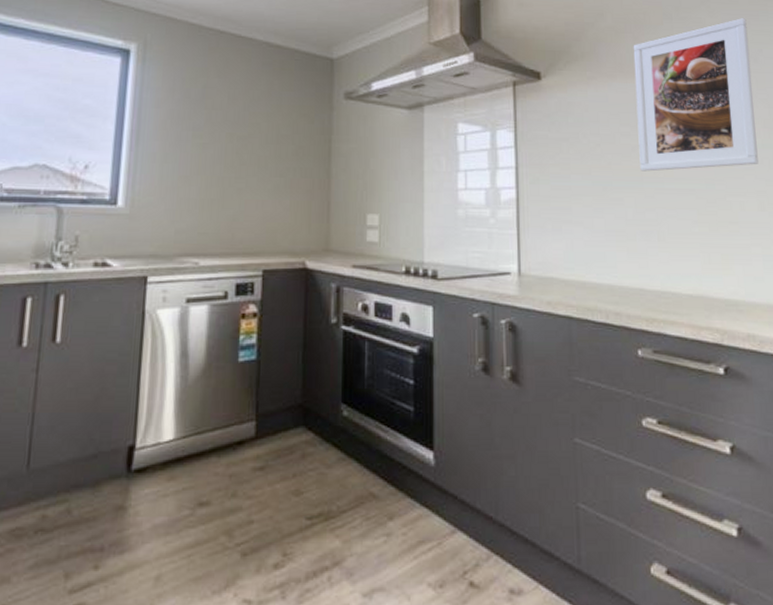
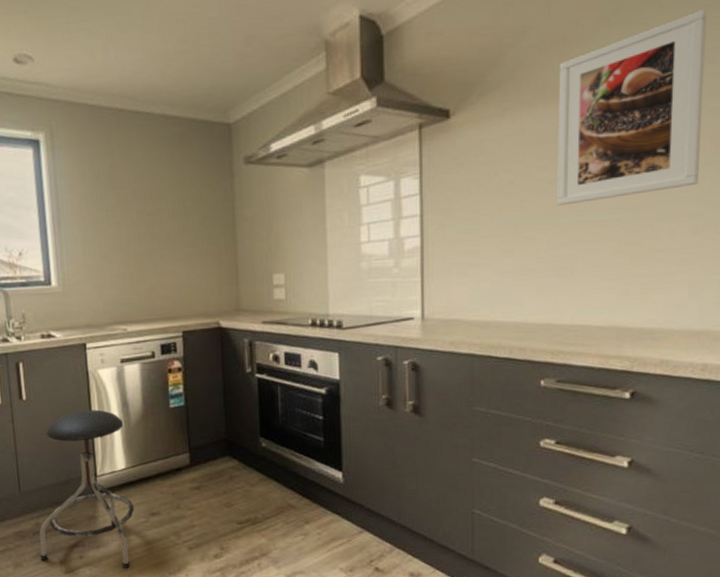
stool: none [38,360,180,585] -> present [39,409,135,568]

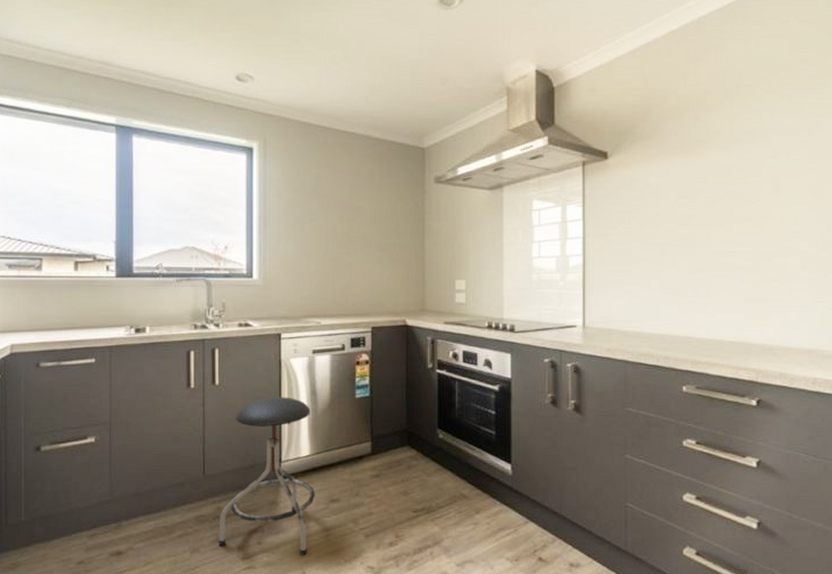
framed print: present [557,10,707,206] -> none [694,92,805,237]

